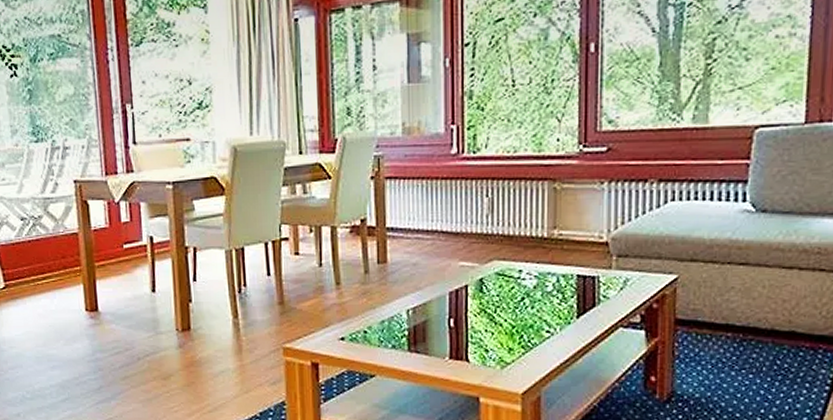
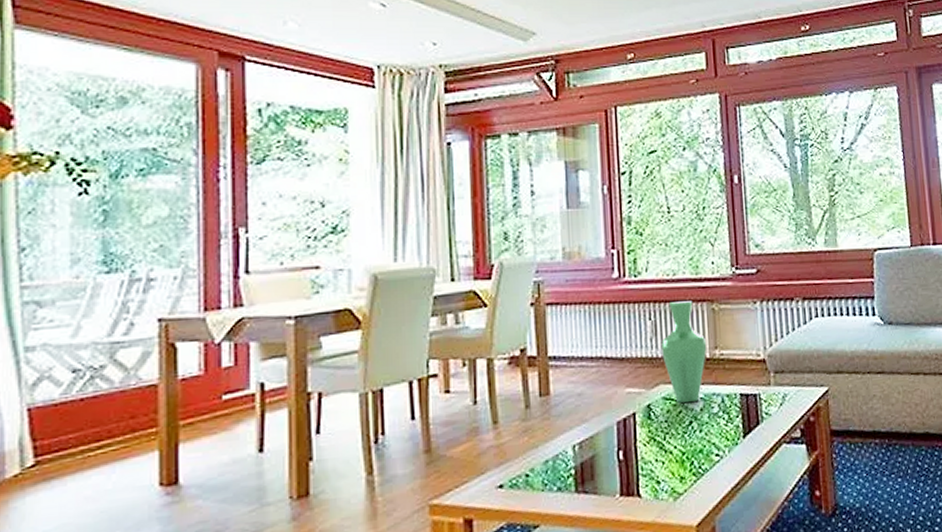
vase: none [498,179,545,280] -> present [661,301,707,403]

